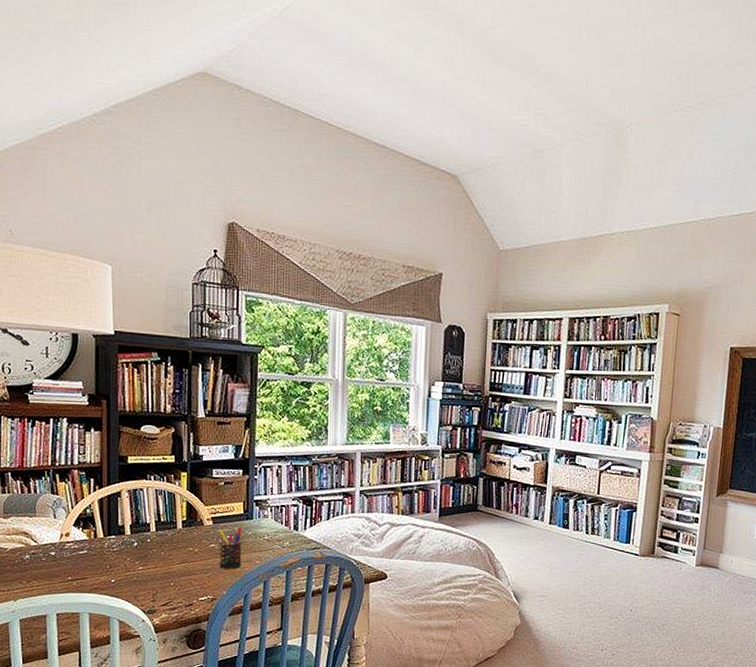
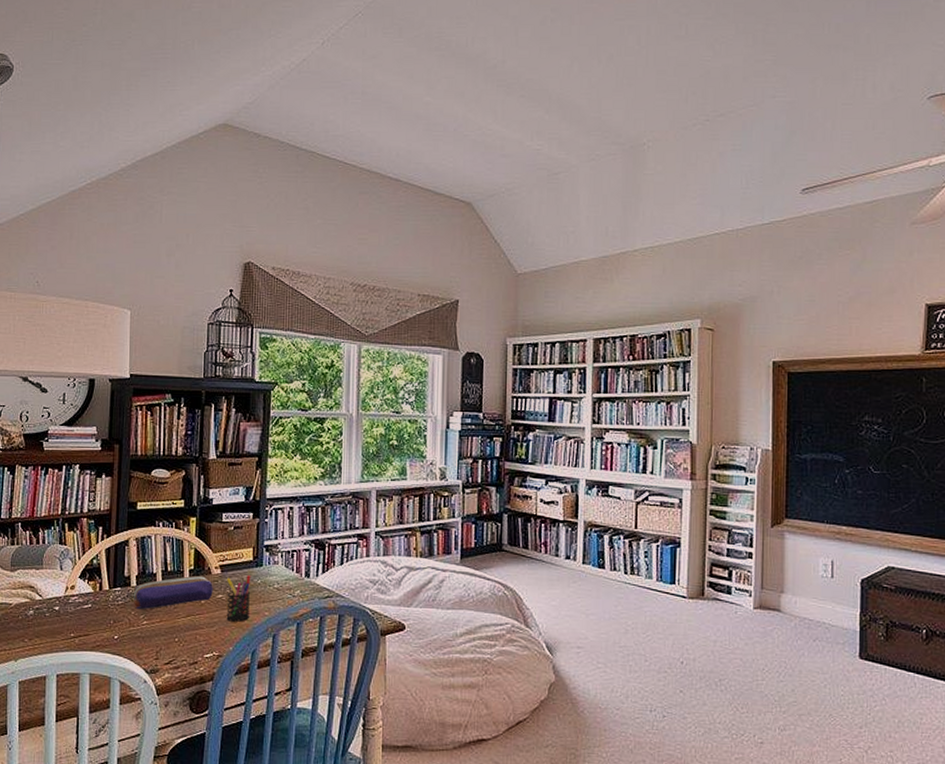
pencil case: none [128,526,206,557] -> present [133,576,213,610]

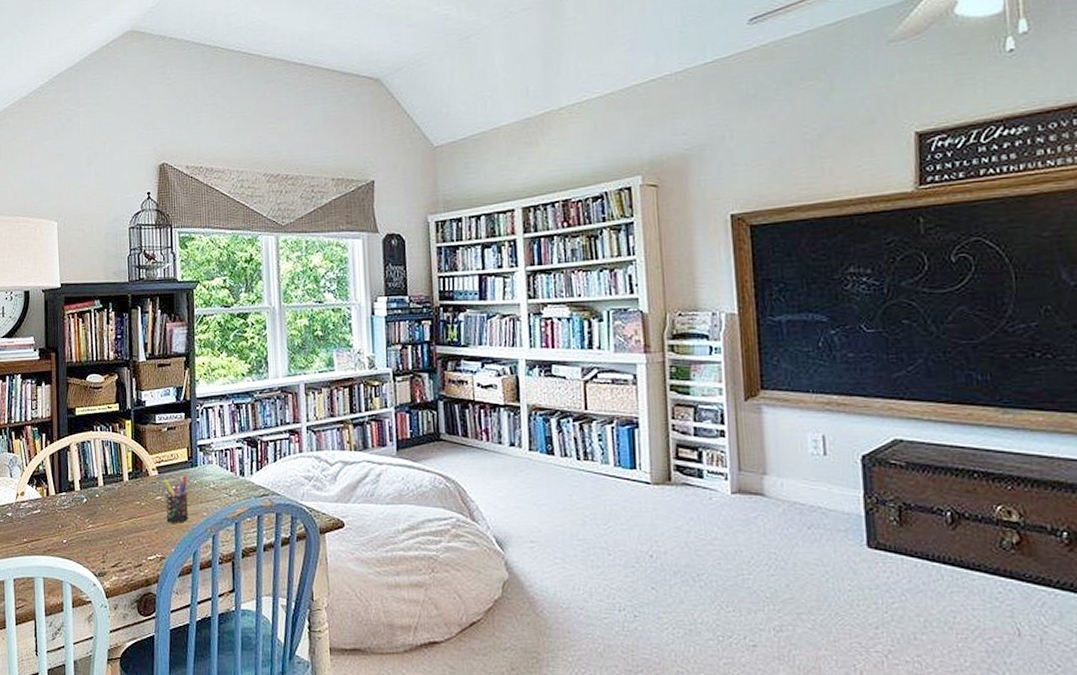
pencil case: present [133,576,213,610] -> none [77,479,152,514]

